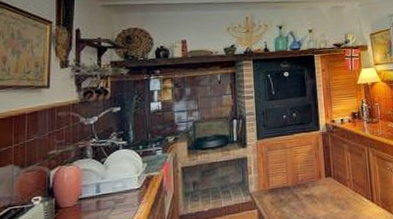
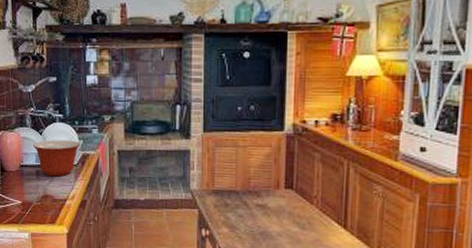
mixing bowl: none [93,164,145,205] -> present [32,140,81,177]

